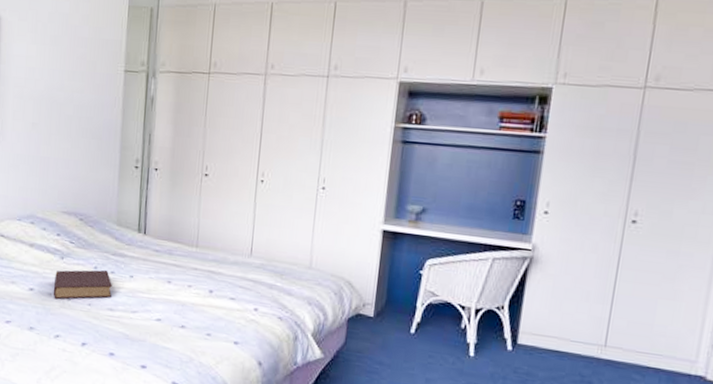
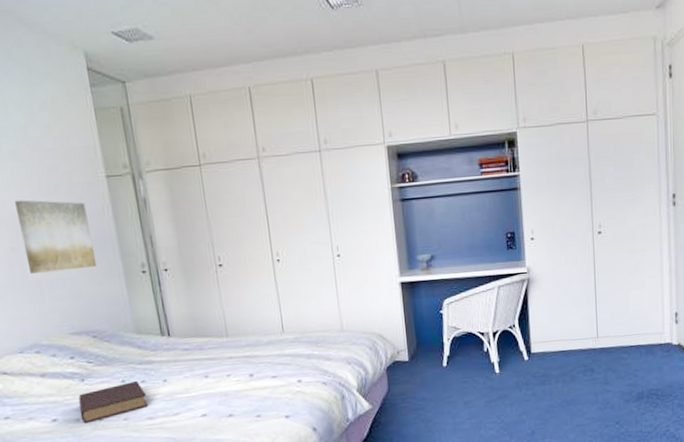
wall art: none [42,81,101,154] -> present [14,200,97,274]

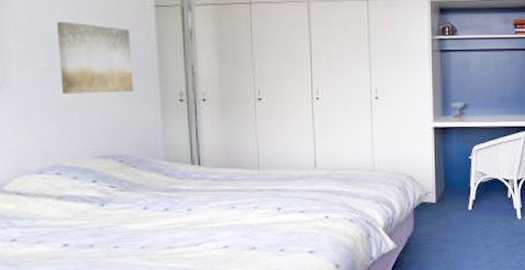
book: present [78,380,148,424] -> none [94,208,168,250]

